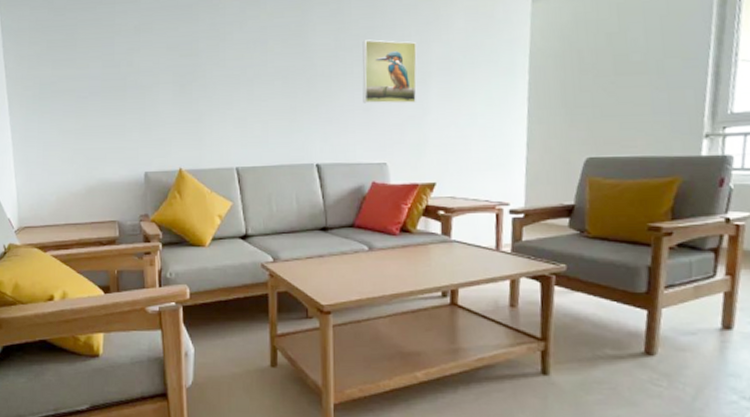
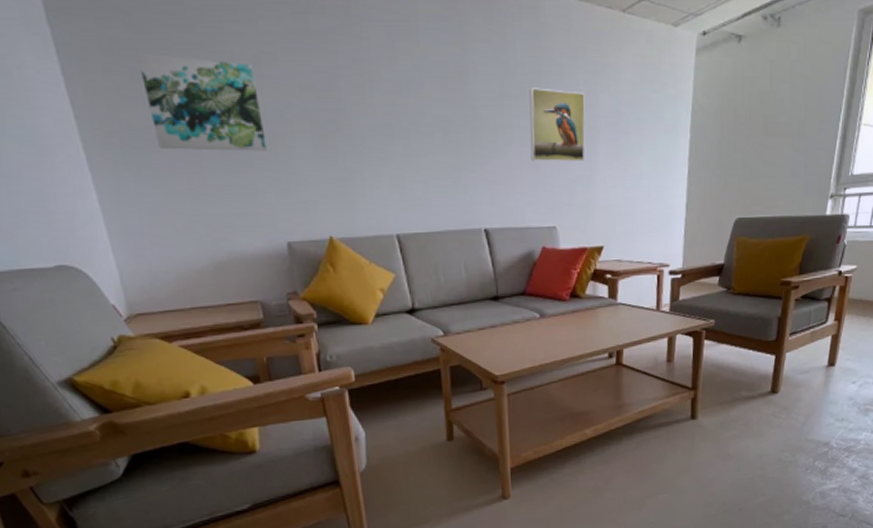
wall art: none [53,29,137,99] -> present [137,53,267,151]

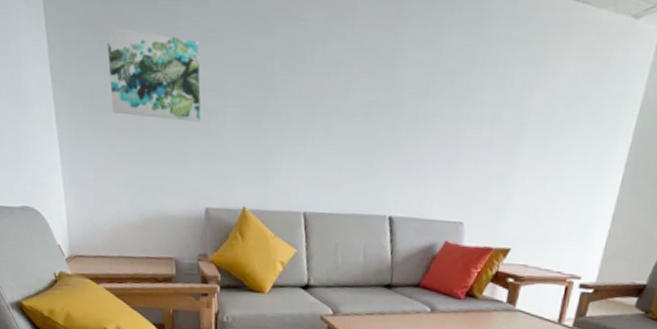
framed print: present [529,88,585,162] -> none [448,77,518,158]

